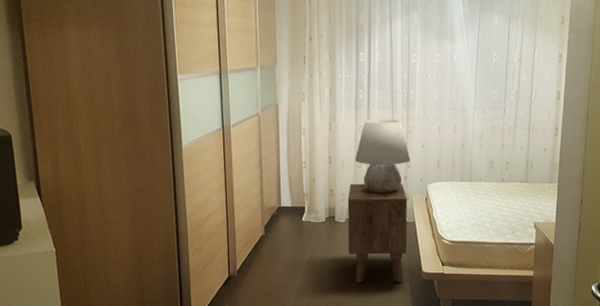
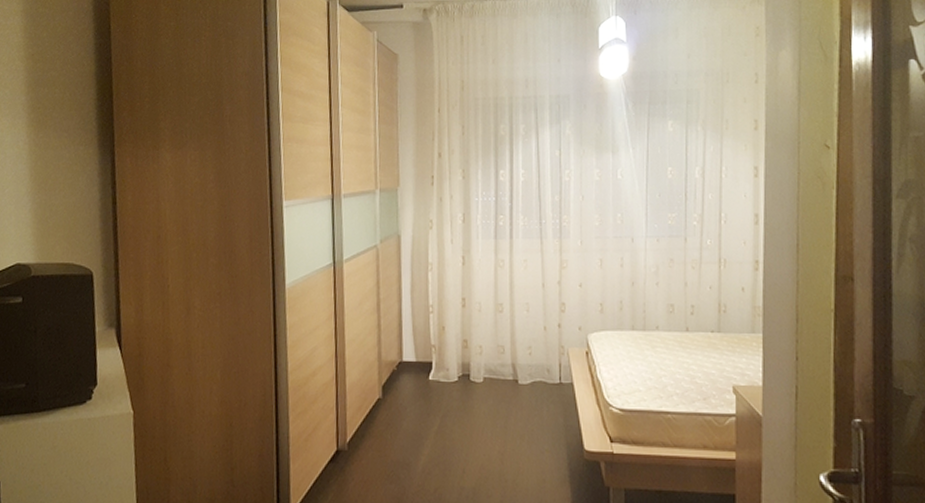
nightstand: present [347,183,409,284] -> none [486,332,565,465]
table lamp: present [354,119,411,194] -> none [494,251,566,346]

